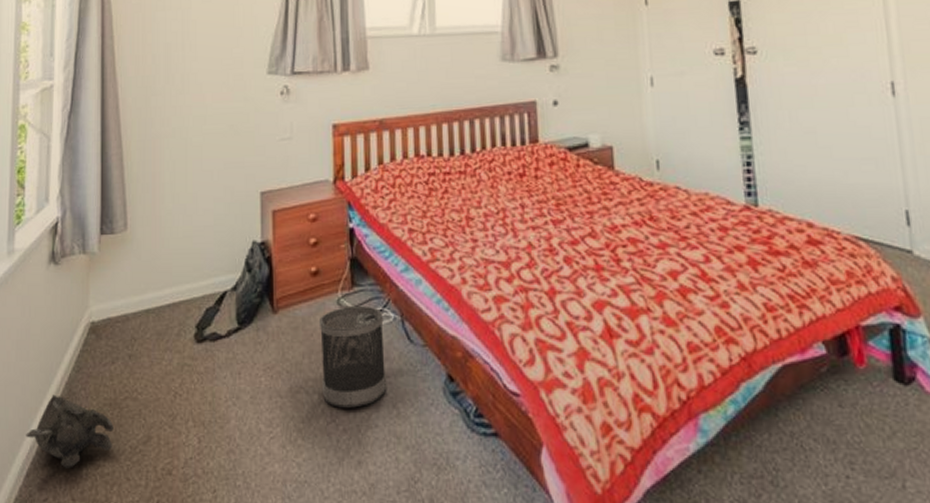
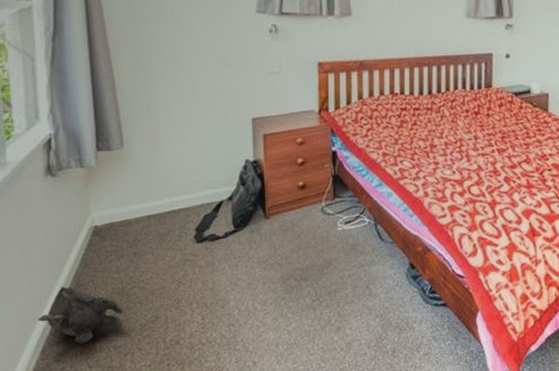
wastebasket: present [320,305,387,408] -> none [306,212,362,290]

